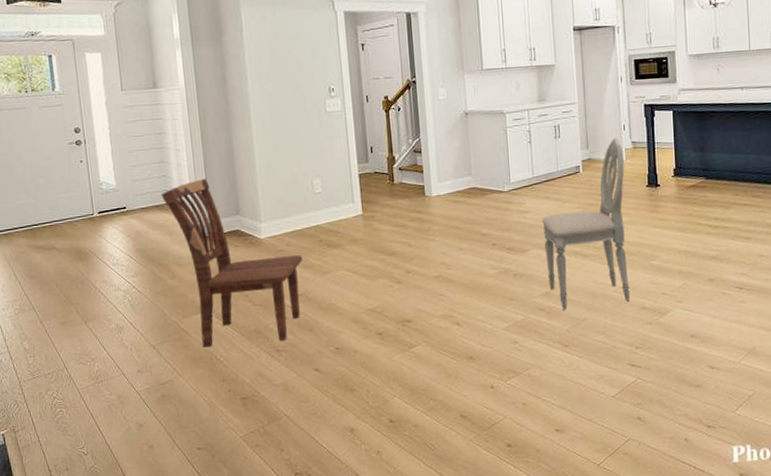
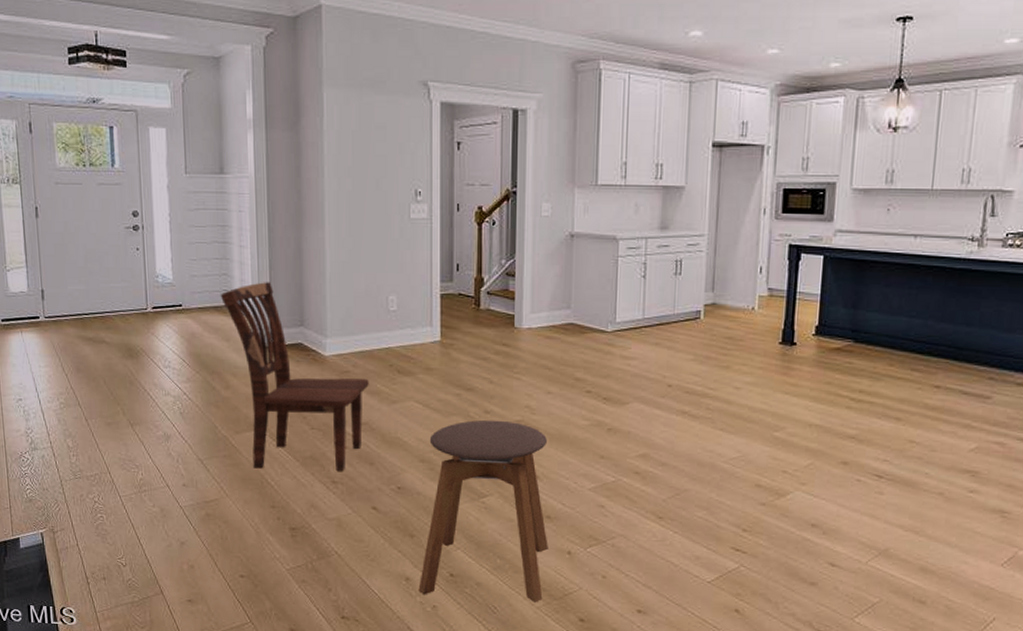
stool: none [360,277,474,443] -> present [418,419,548,603]
dining chair: present [542,138,631,310] -> none [648,281,757,476]

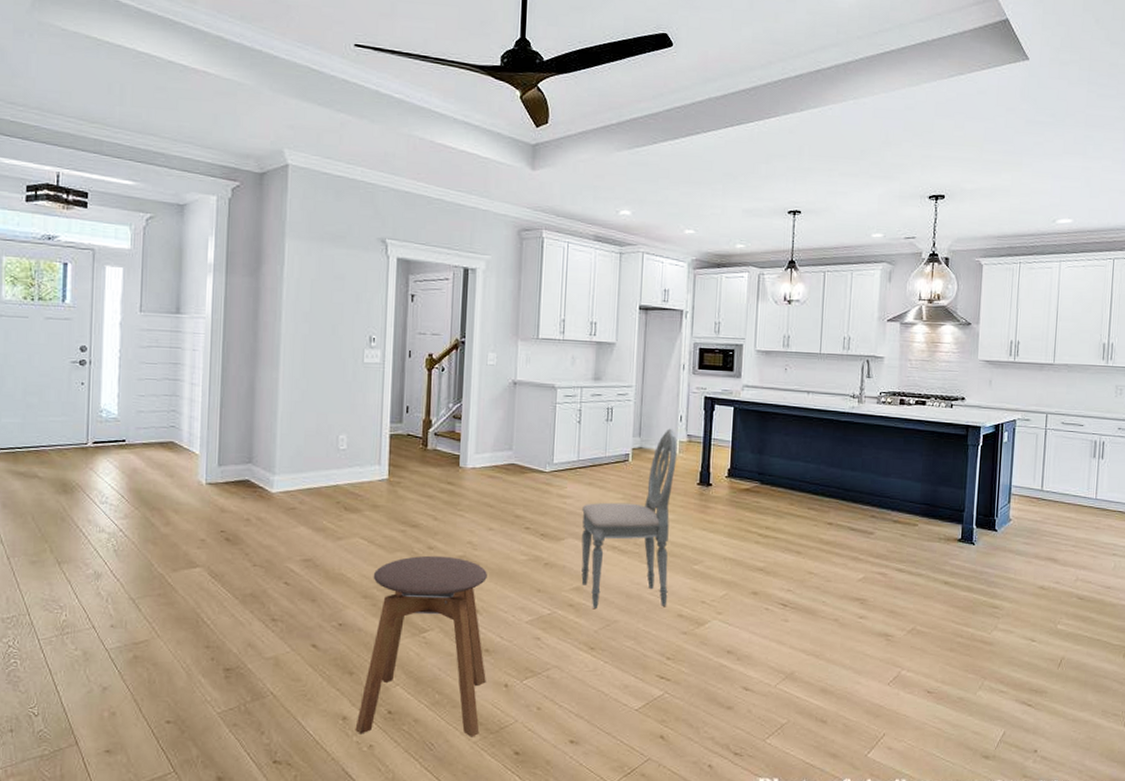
dining chair: present [220,282,369,471] -> none [167,419,315,608]
dining chair: none [648,281,757,476] -> present [581,428,677,608]

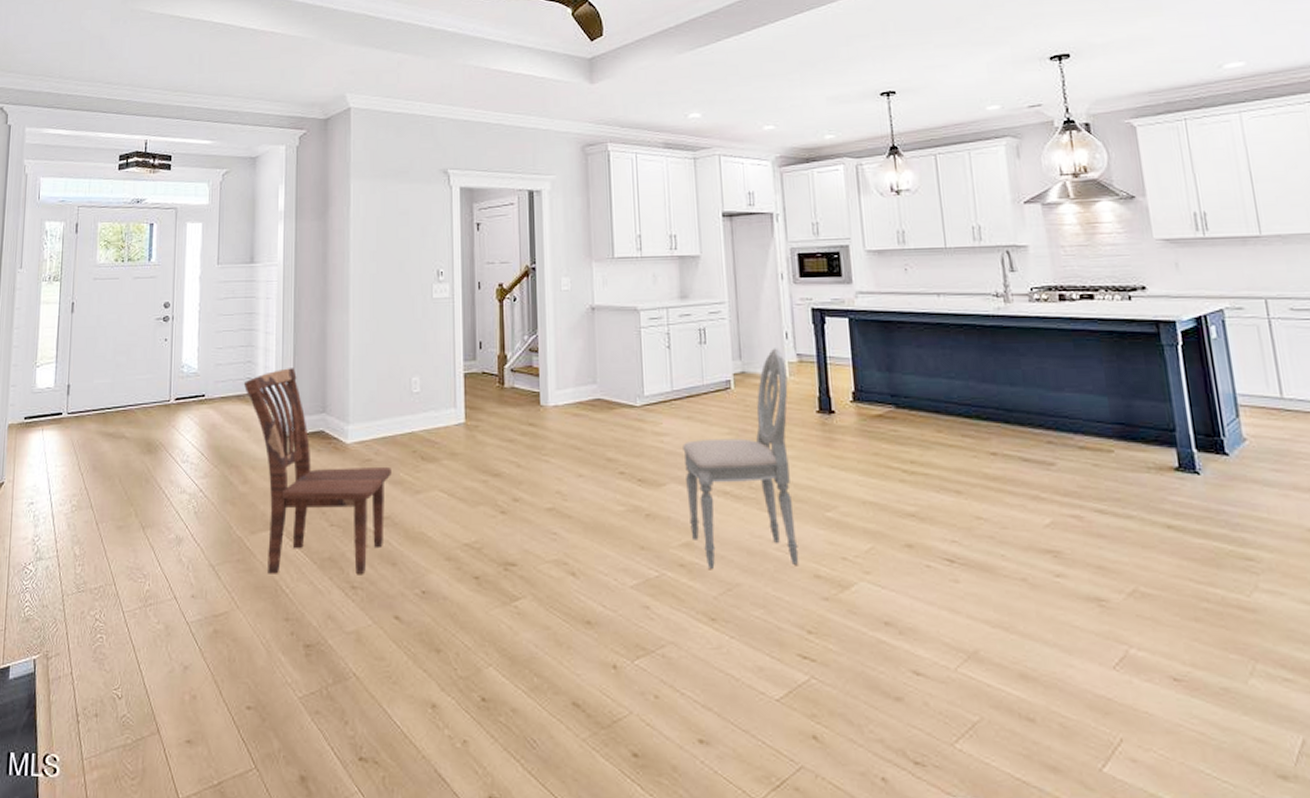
dining chair: none [167,419,315,608] -> present [243,368,392,574]
stool: present [355,555,487,737] -> none [446,508,591,733]

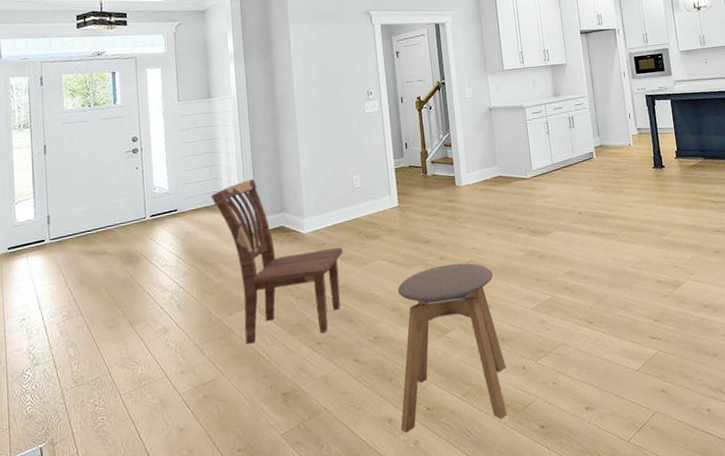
stool: none [446,508,591,733] -> present [397,263,508,433]
dining chair: present [683,348,799,569] -> none [562,125,647,287]

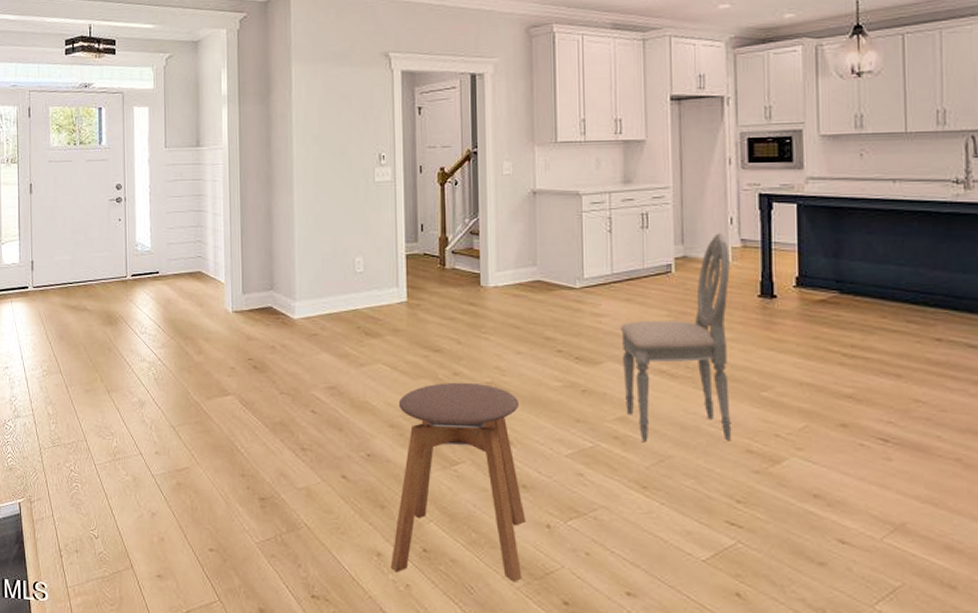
dining chair: present [210,179,343,344] -> none [194,248,337,437]
dining chair: none [562,125,647,287] -> present [621,233,732,441]

